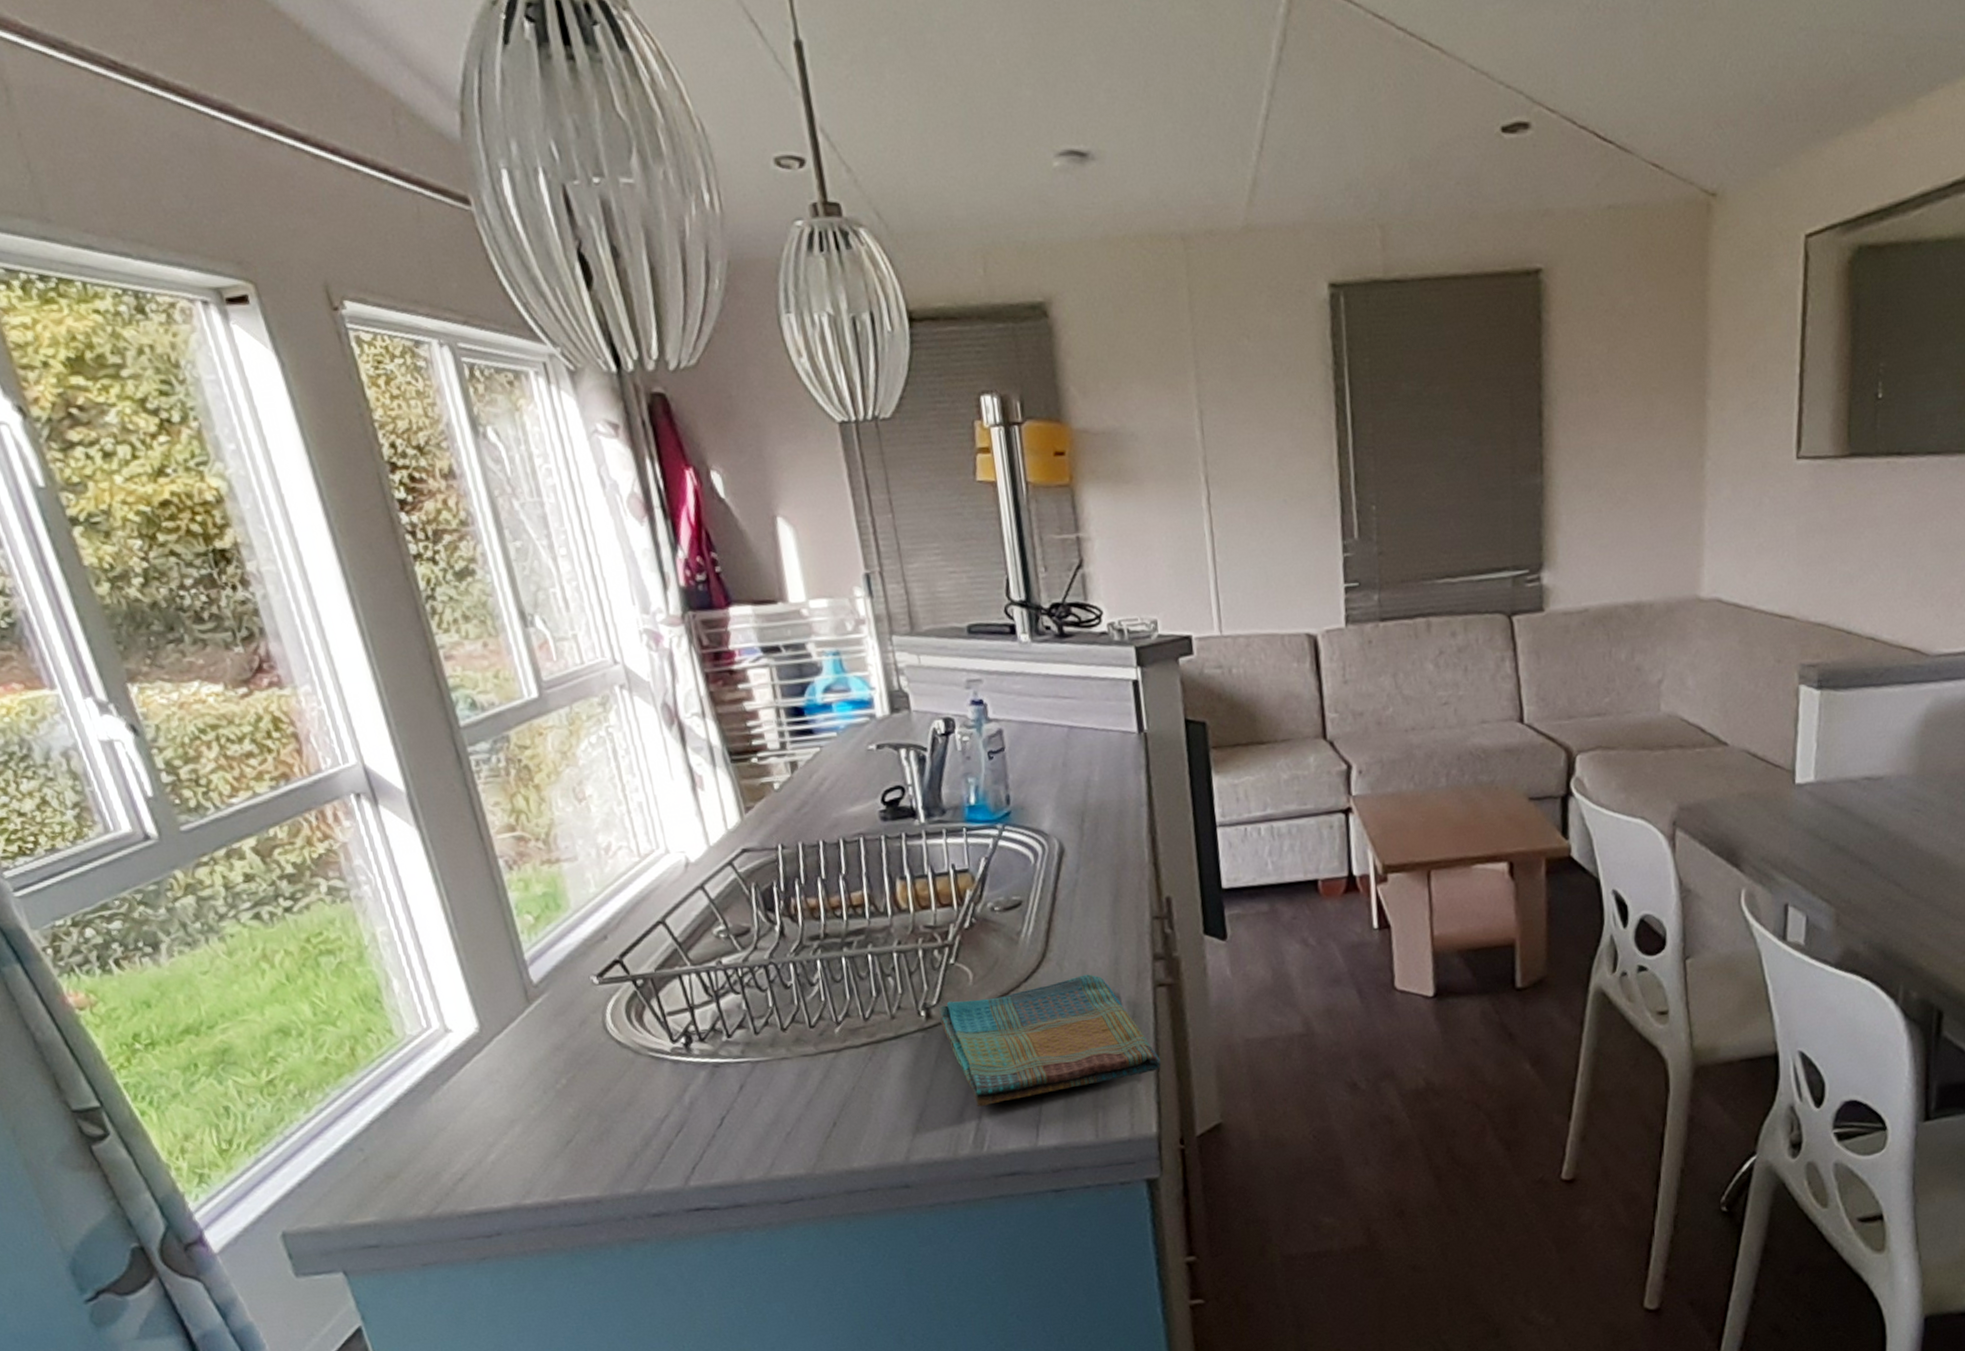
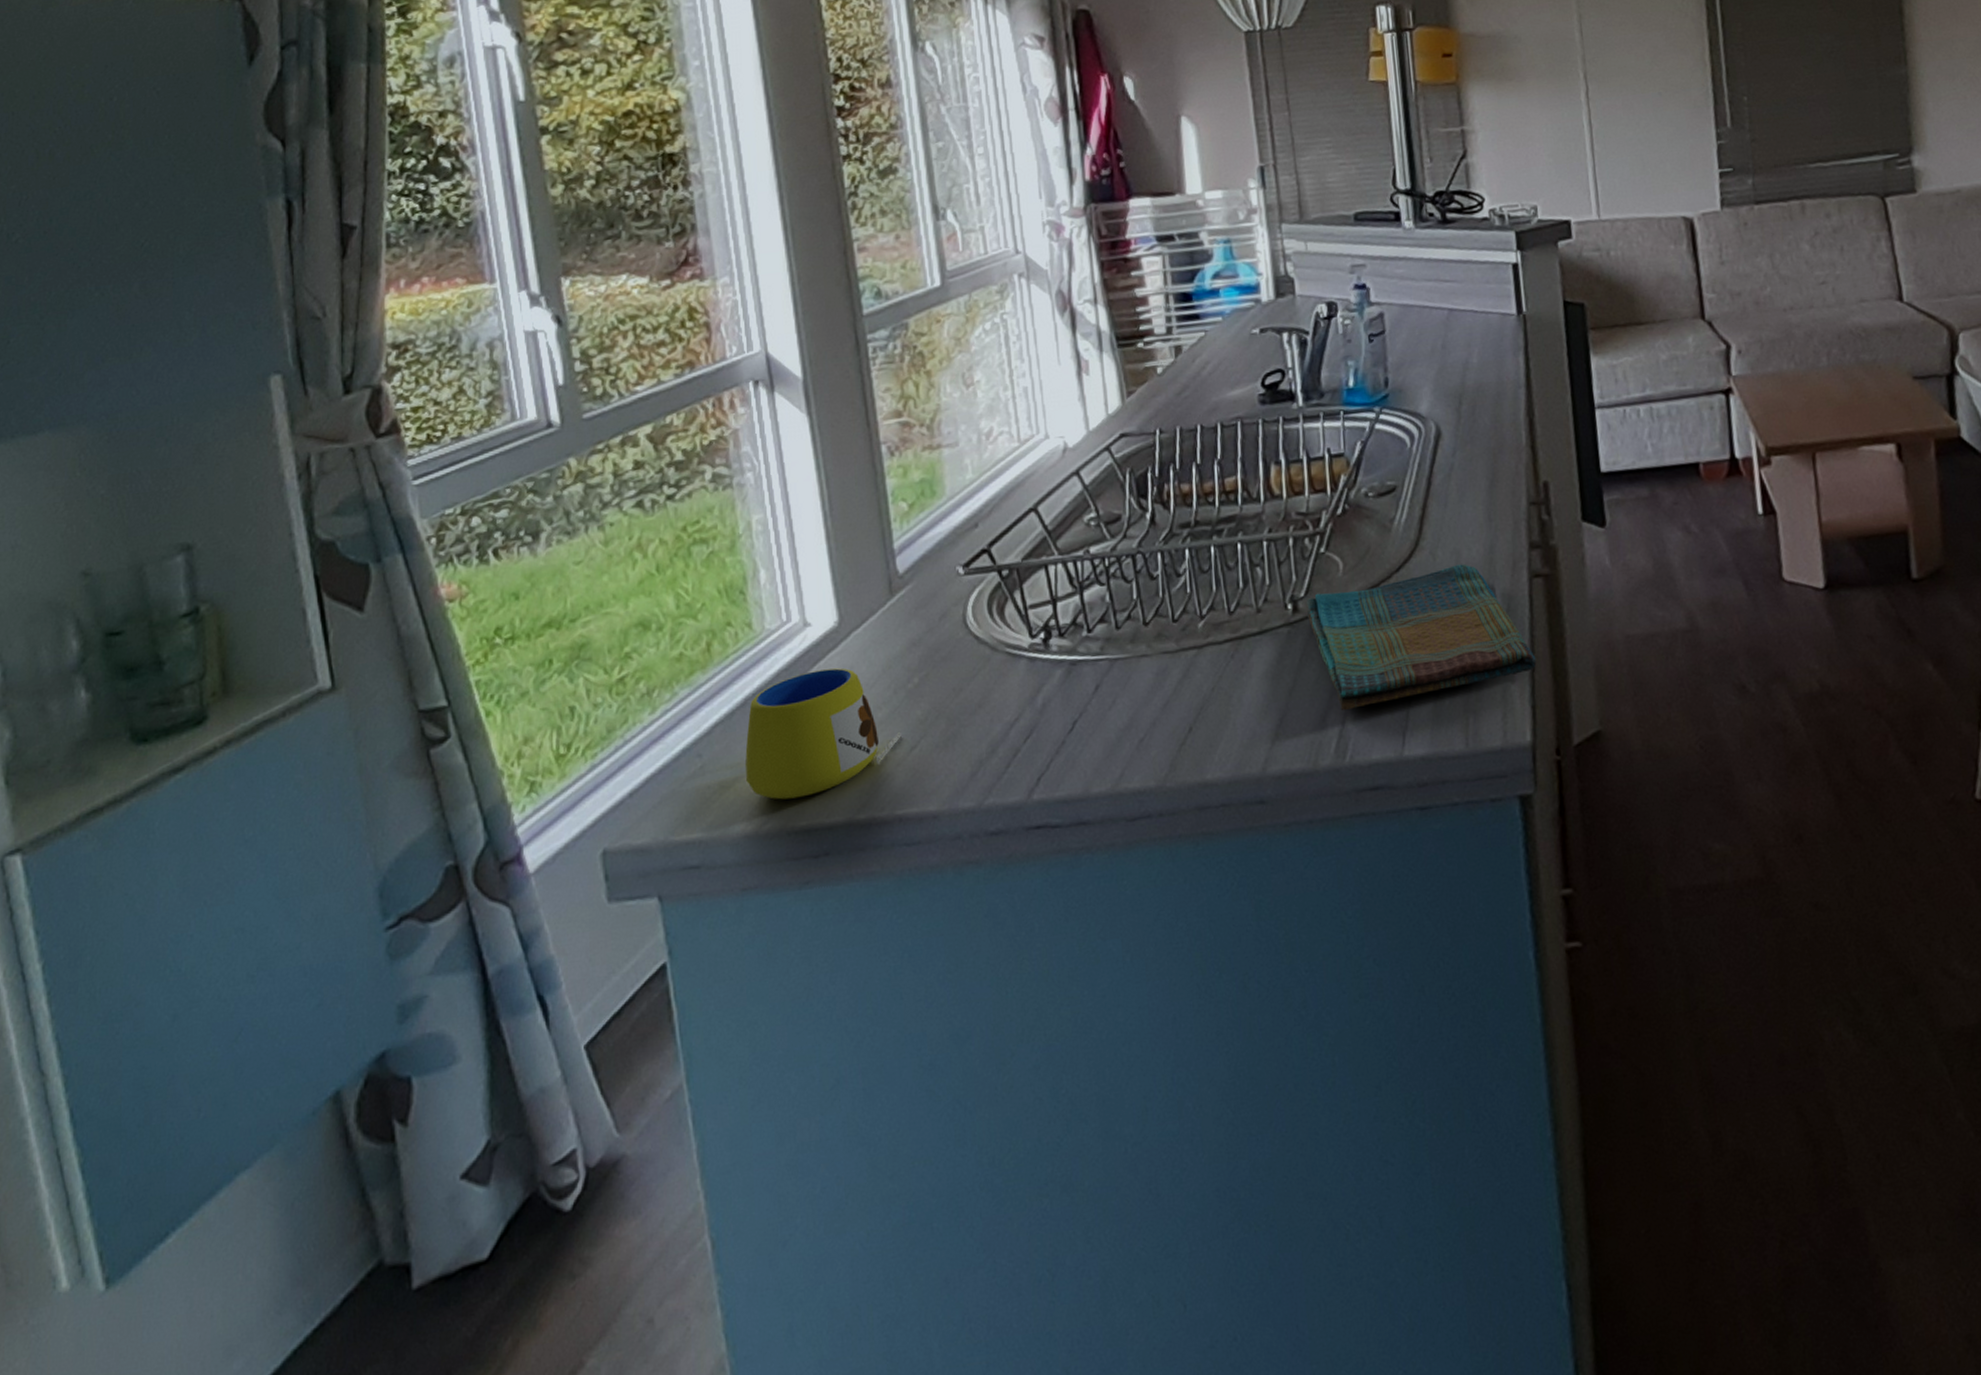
mug: none [403,1070,556,1188] -> present [745,668,901,800]

